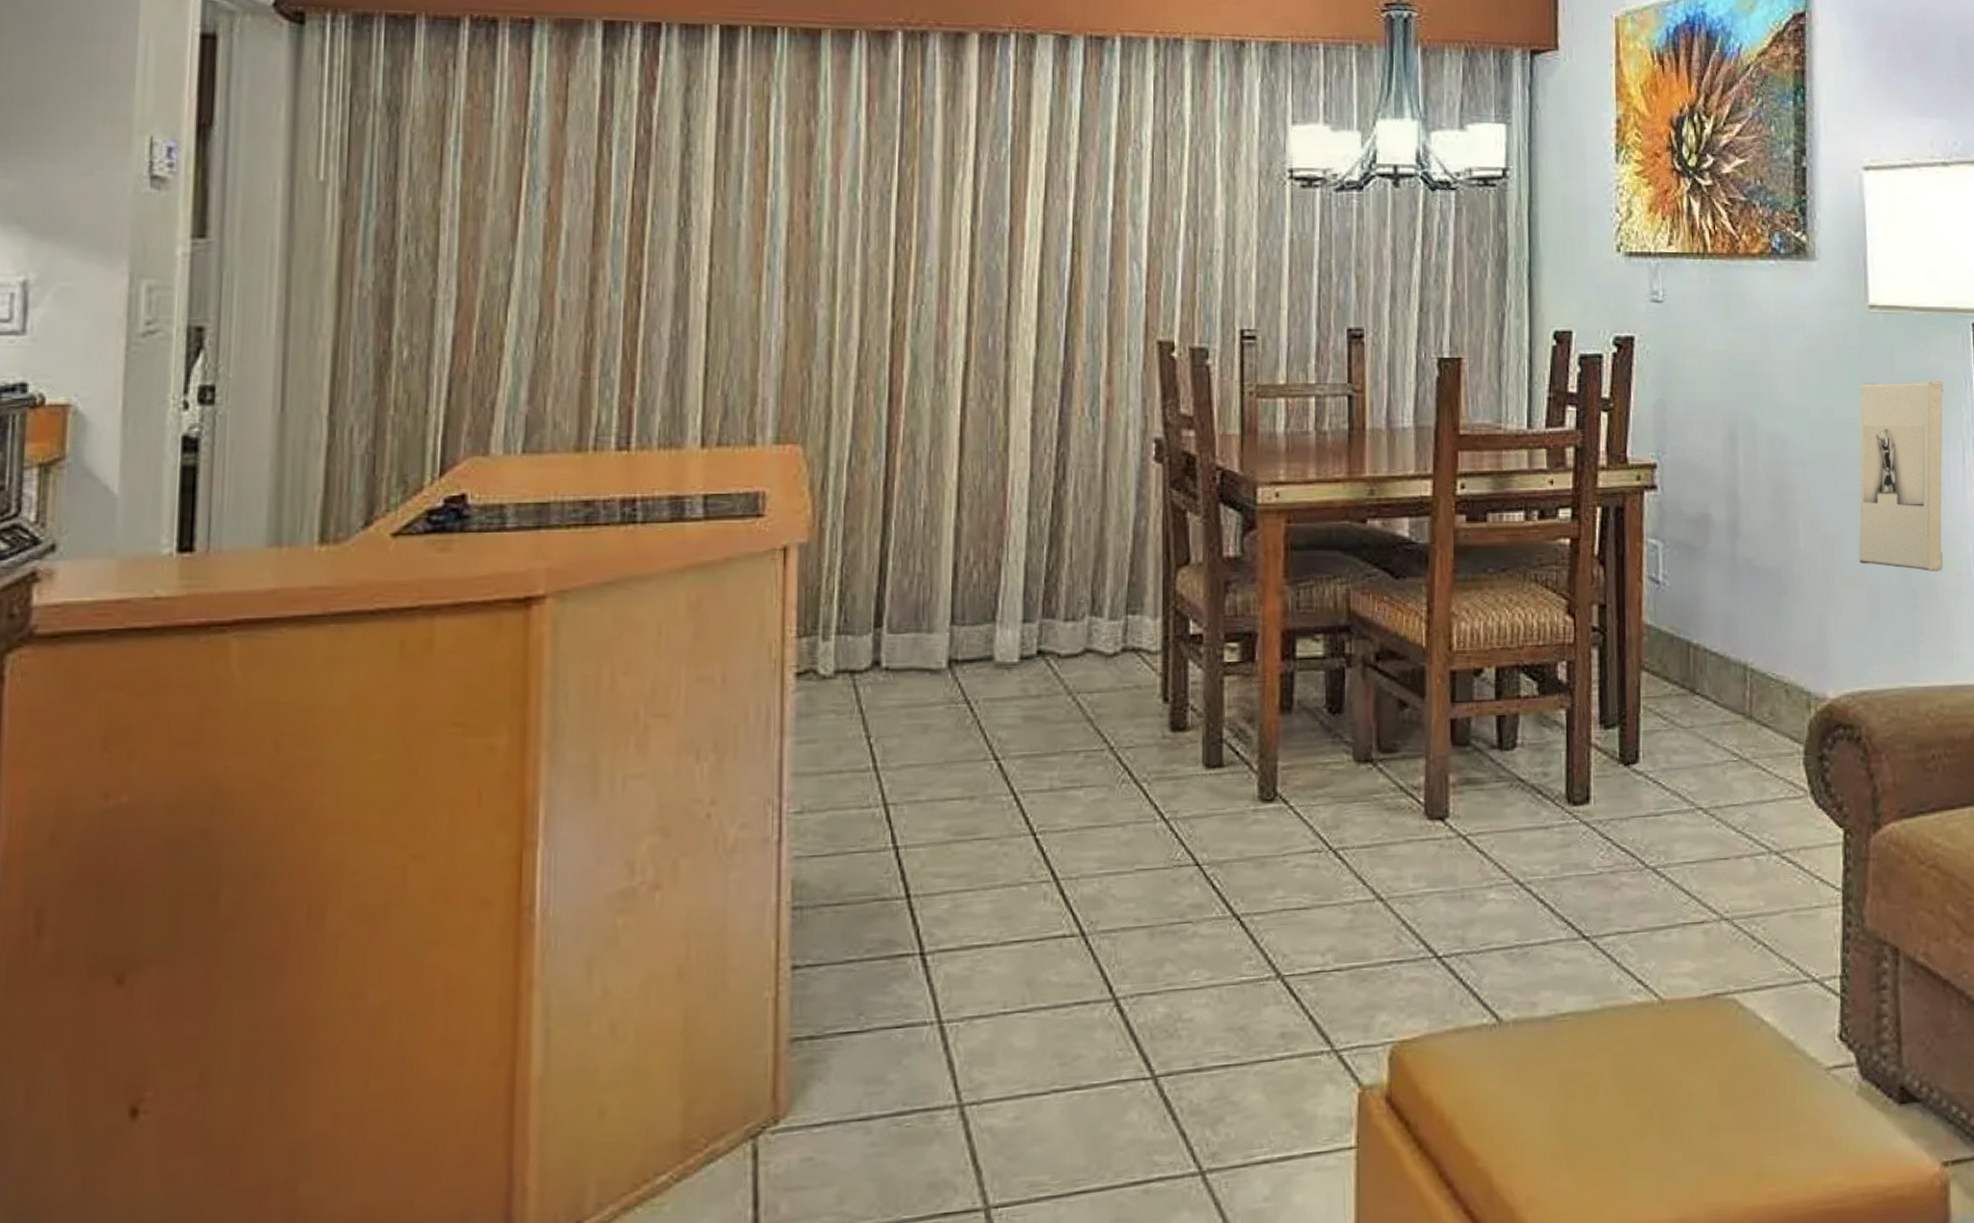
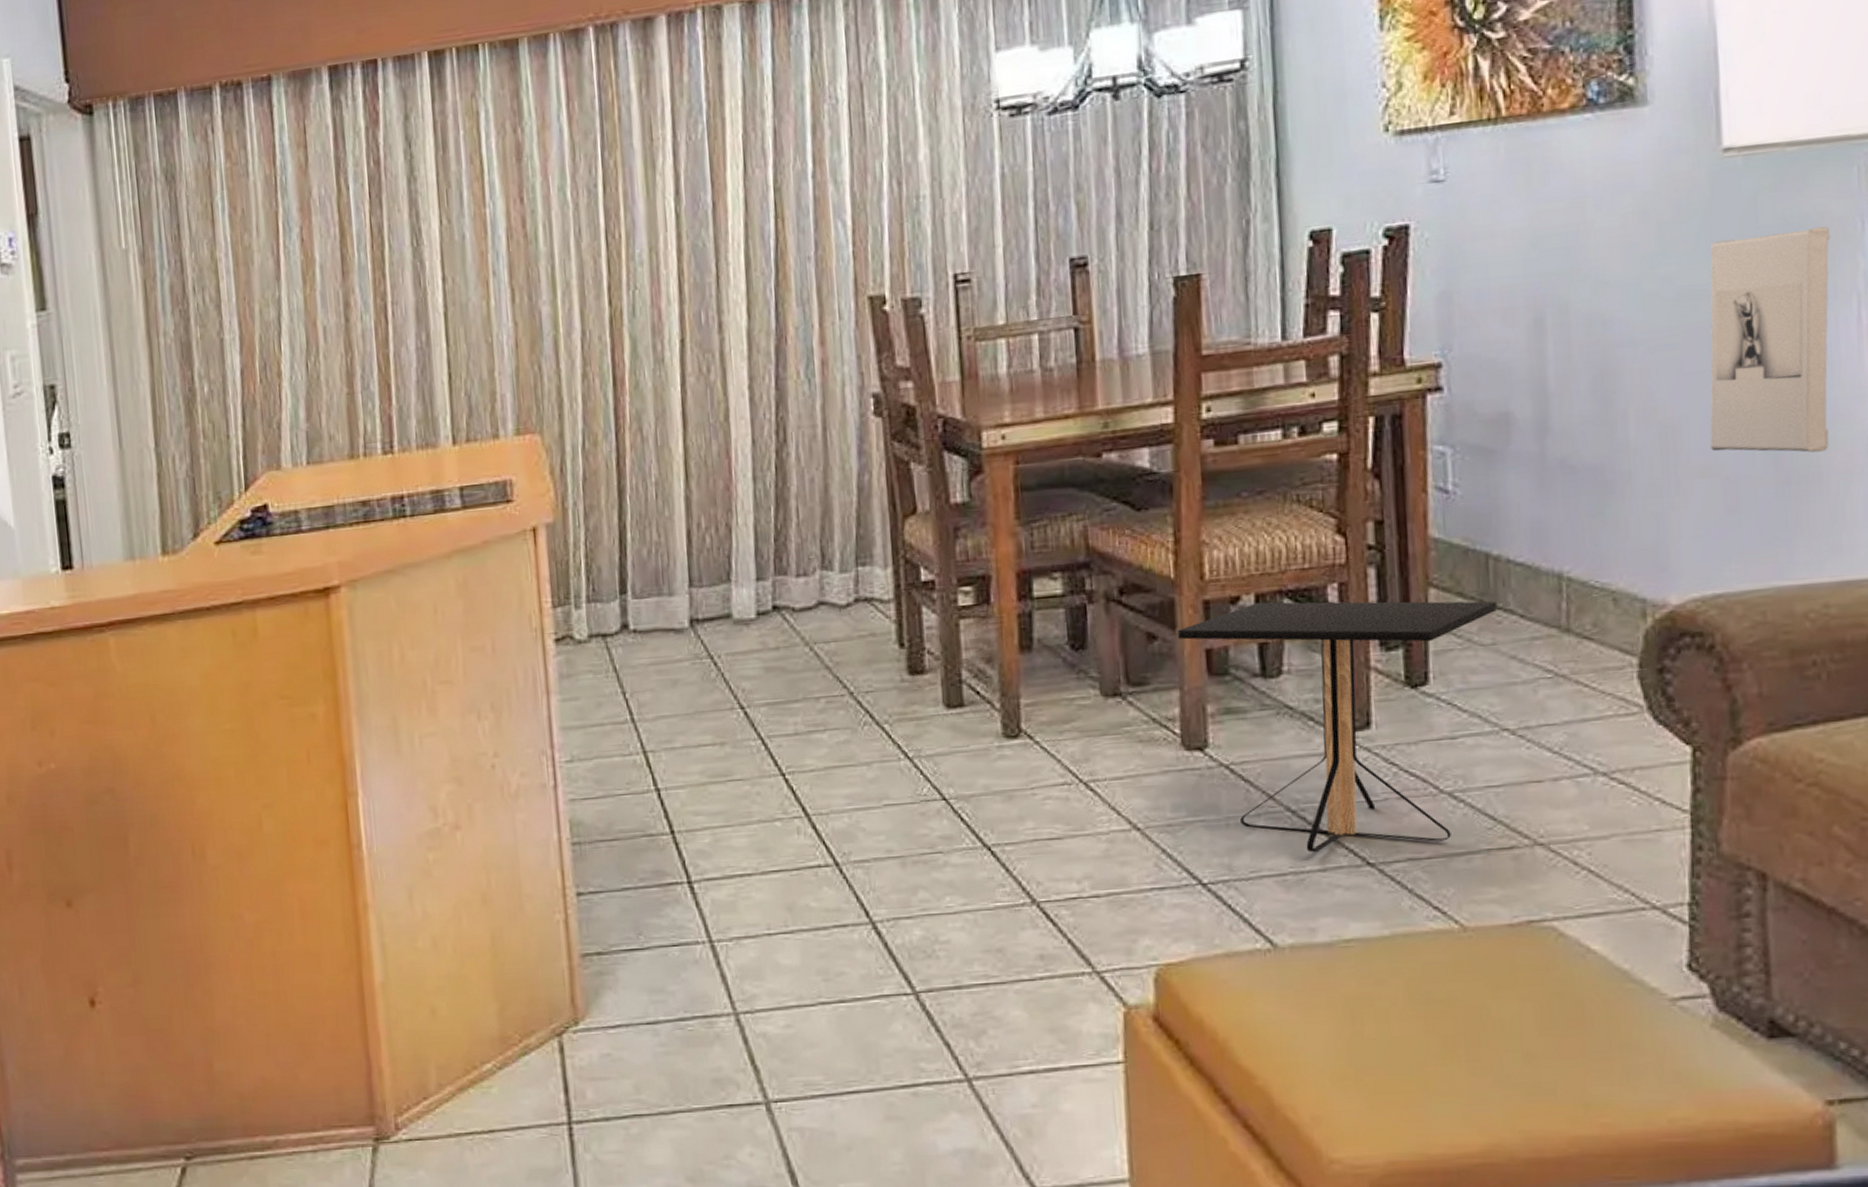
side table: none [1427,675,1695,926] -> present [1178,601,1496,853]

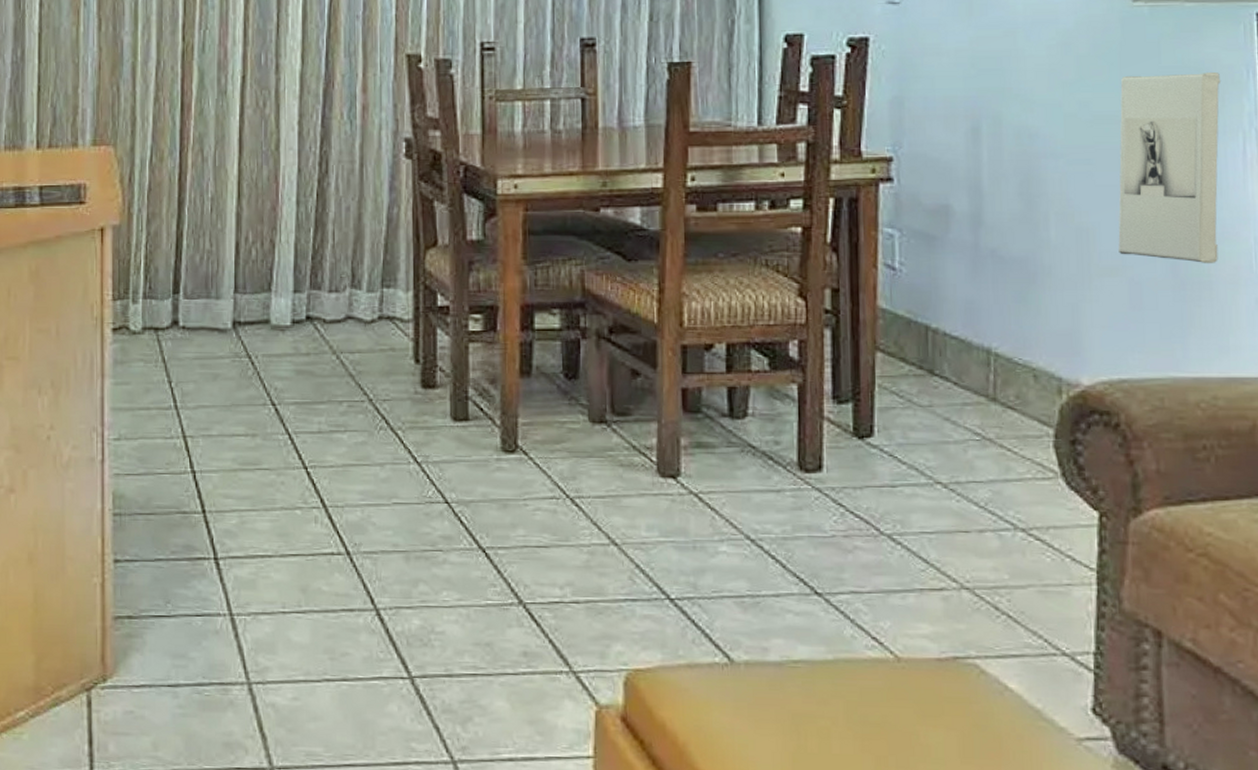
side table: present [1178,601,1496,853] -> none [659,351,934,579]

